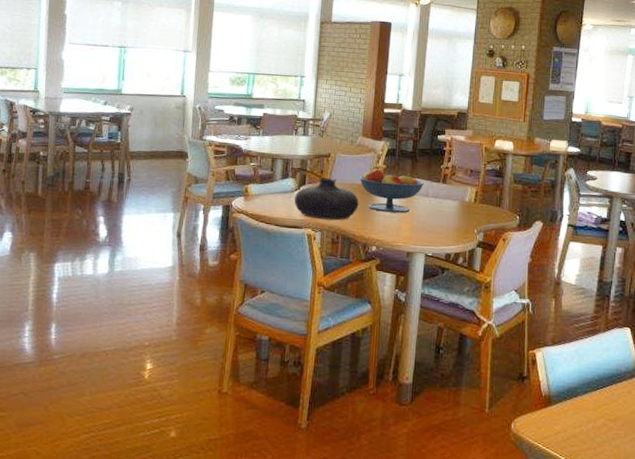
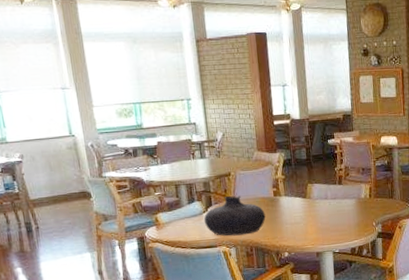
fruit bowl: present [359,168,425,214] -> none [262,180,323,220]

